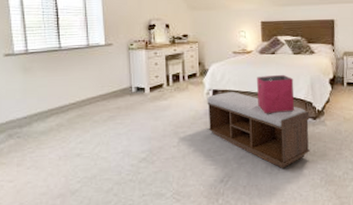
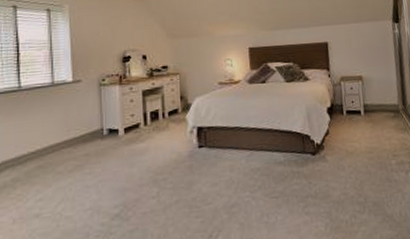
bench: present [207,92,310,168] -> none [191,128,311,216]
storage bin: present [257,74,295,113] -> none [247,105,290,151]

